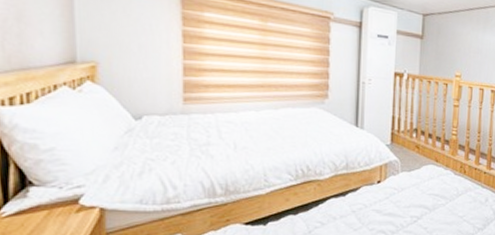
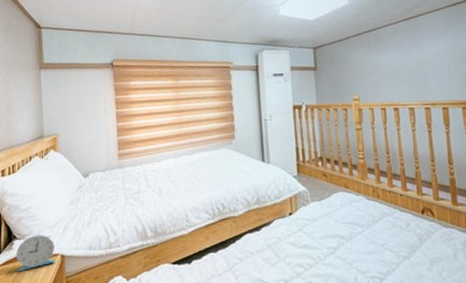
alarm clock: none [32,182,91,225] -> present [15,235,55,272]

